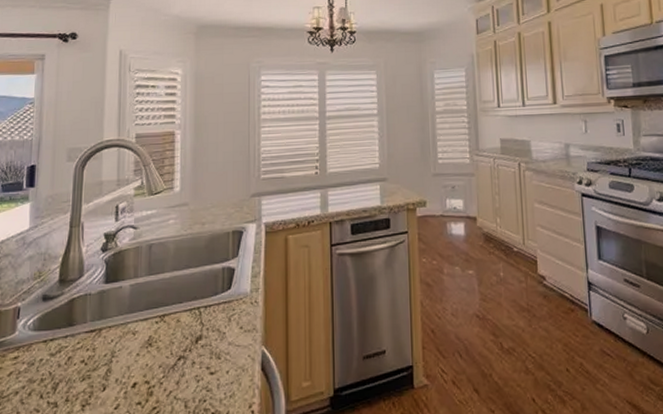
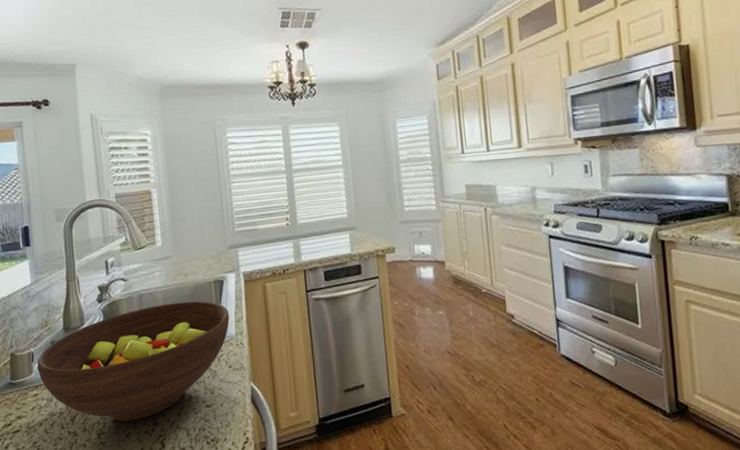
fruit bowl: none [22,253,245,391] -> present [37,301,230,422]

